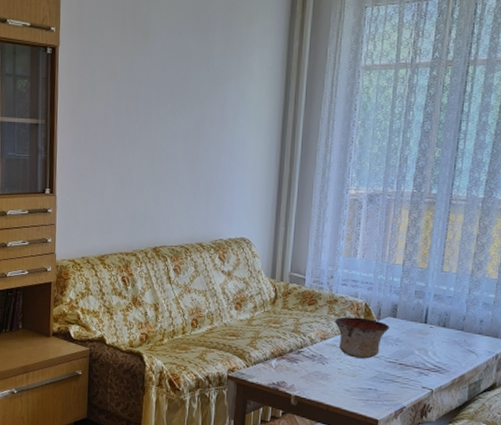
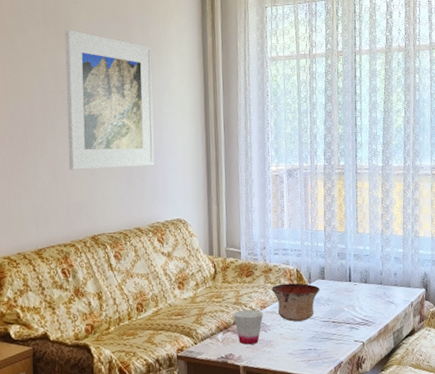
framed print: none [136,30,231,180] -> present [64,29,155,170]
cup: none [290,339,323,375] -> present [233,310,264,345]

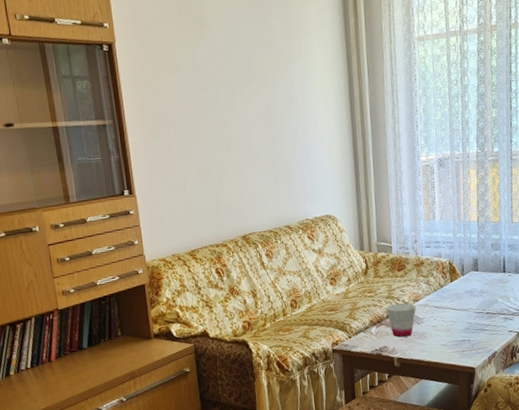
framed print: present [64,29,155,170] -> none [200,19,301,170]
bowl: present [271,283,320,322] -> none [424,275,473,314]

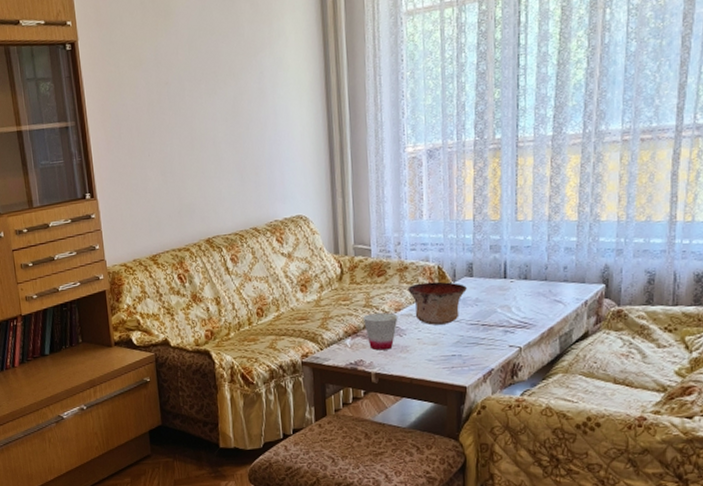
bowl: none [424,275,473,314] -> present [408,281,467,325]

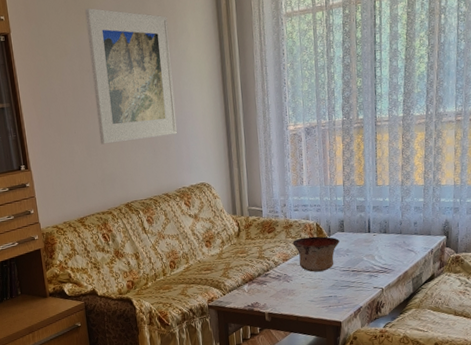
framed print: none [164,9,271,170] -> present [84,7,178,145]
cup: present [363,312,398,351] -> none [257,262,286,294]

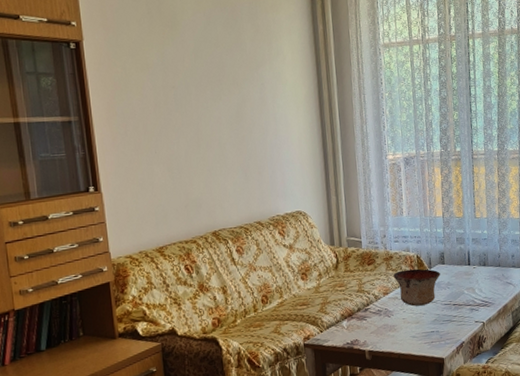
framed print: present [84,7,178,145] -> none [170,21,272,167]

